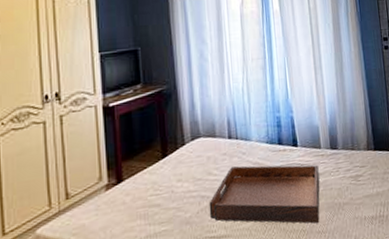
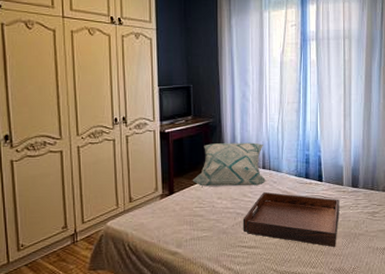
decorative pillow: none [145,108,234,169] -> present [192,142,267,187]

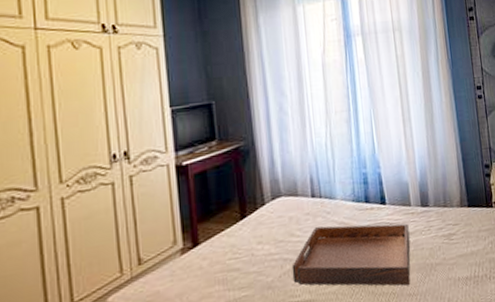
decorative pillow: present [192,142,267,187] -> none [222,165,318,231]

